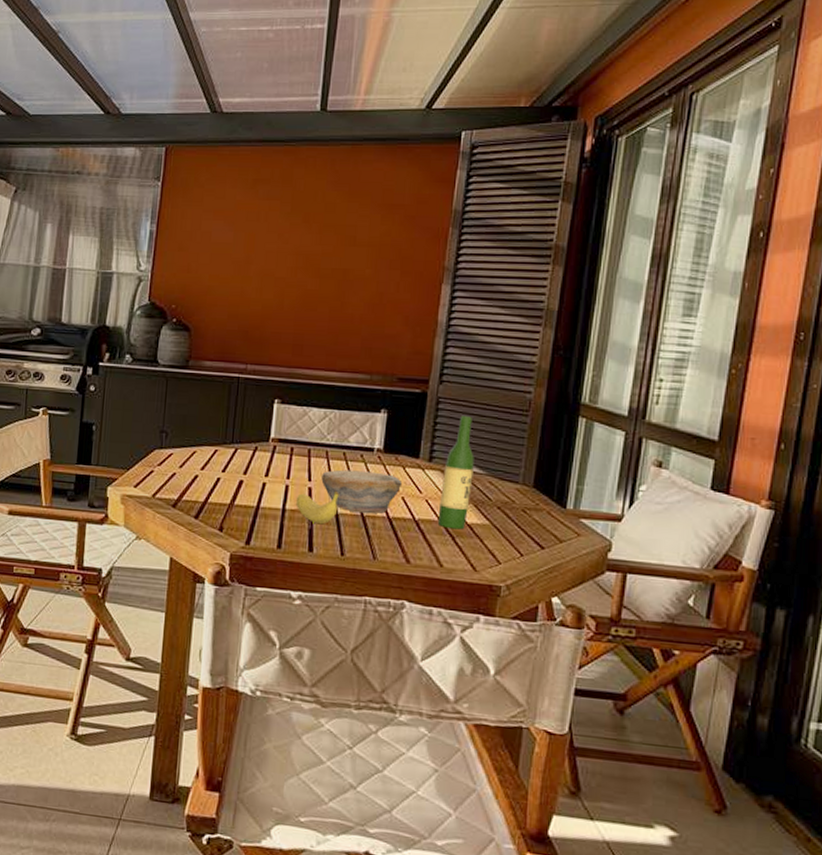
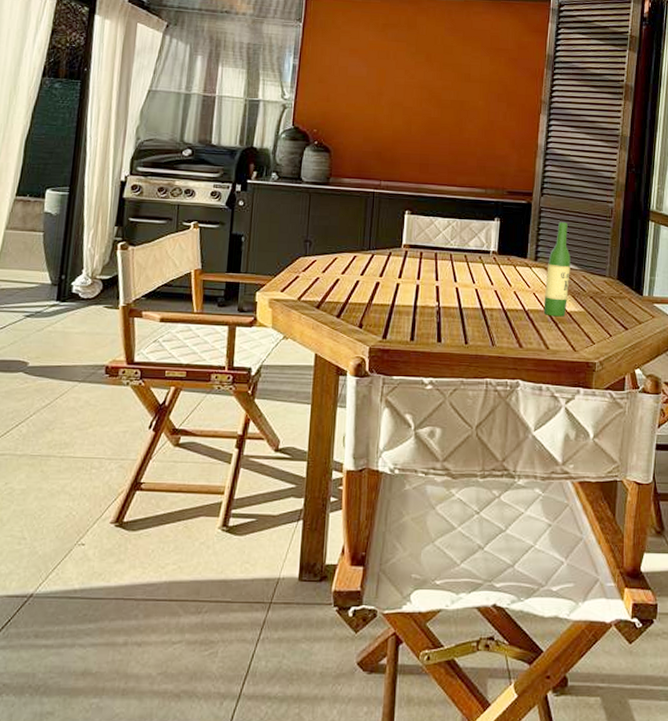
fruit: present [295,490,339,525] -> none [425,288,462,318]
bowl: present [321,469,403,514] -> none [447,270,514,307]

